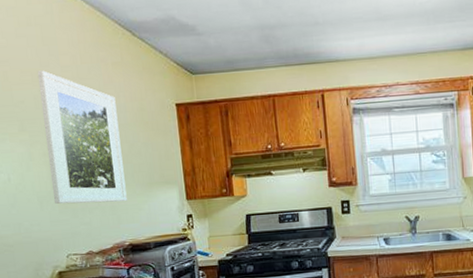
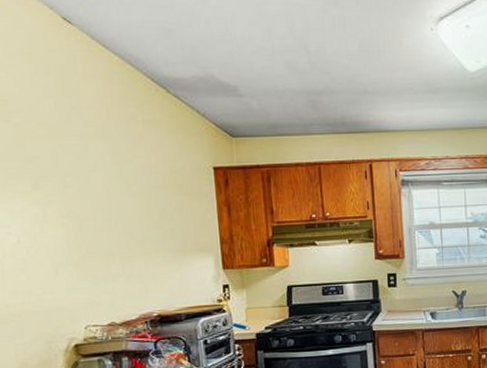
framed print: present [37,70,127,204] -> none [55,124,156,271]

